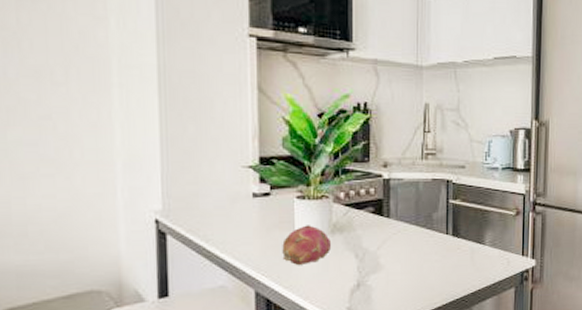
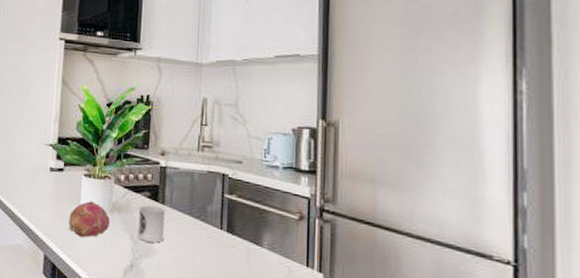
cup: none [364,221,390,258] -> present [138,205,165,243]

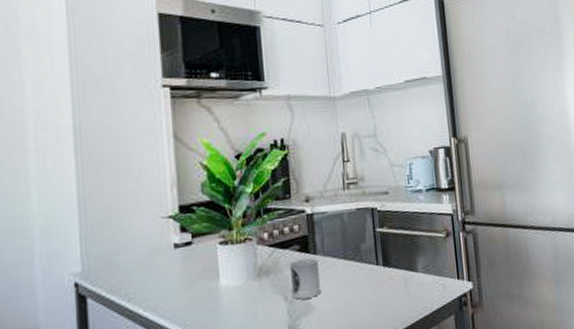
fruit: present [68,201,111,238] -> none [207,271,259,316]

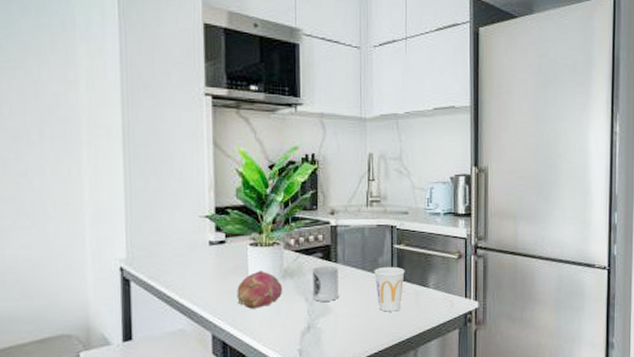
fruit: none [207,271,259,316] -> present [237,271,283,309]
cup: none [357,252,391,304] -> present [374,266,405,312]

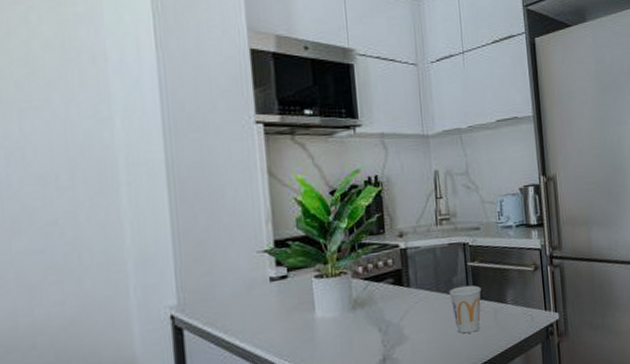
fruit: present [237,271,283,309] -> none [303,303,354,346]
cup: present [313,265,338,302] -> none [384,290,414,331]

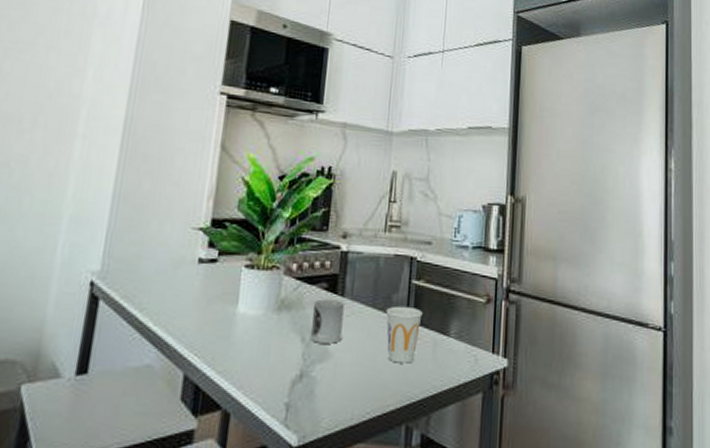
cup: none [384,290,414,331] -> present [311,299,344,344]

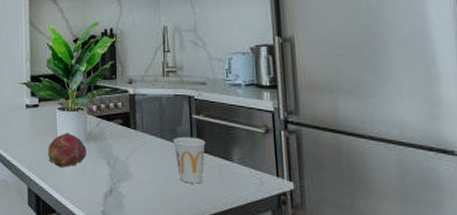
fruit: none [220,299,277,346] -> present [48,133,87,167]
cup: present [311,299,344,344] -> none [114,132,139,167]

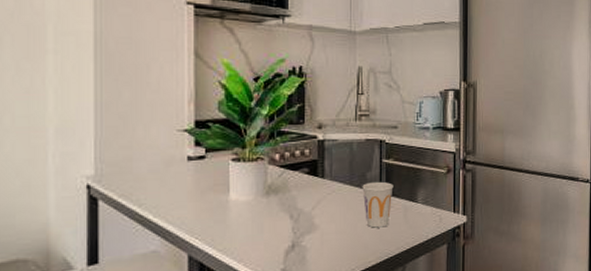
fruit: present [48,133,87,167] -> none [217,187,267,227]

